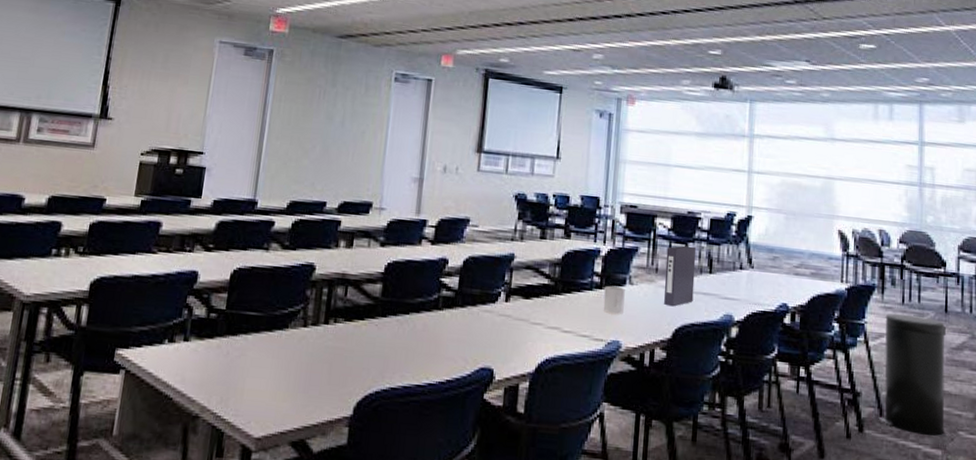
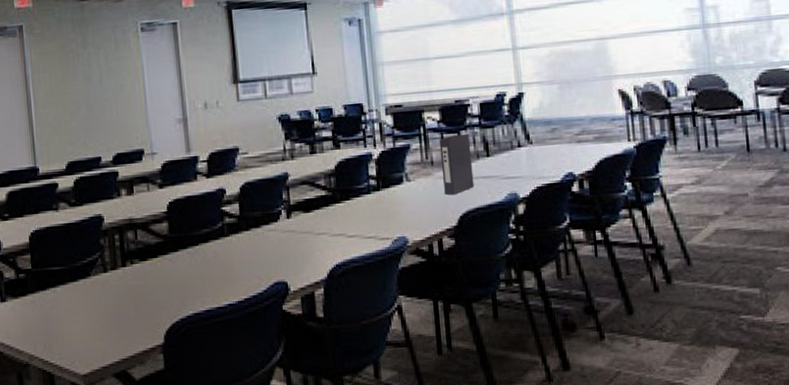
cup: present [603,285,625,315] -> none [382,185,405,213]
pedal bin: present [878,314,946,436] -> none [681,160,761,277]

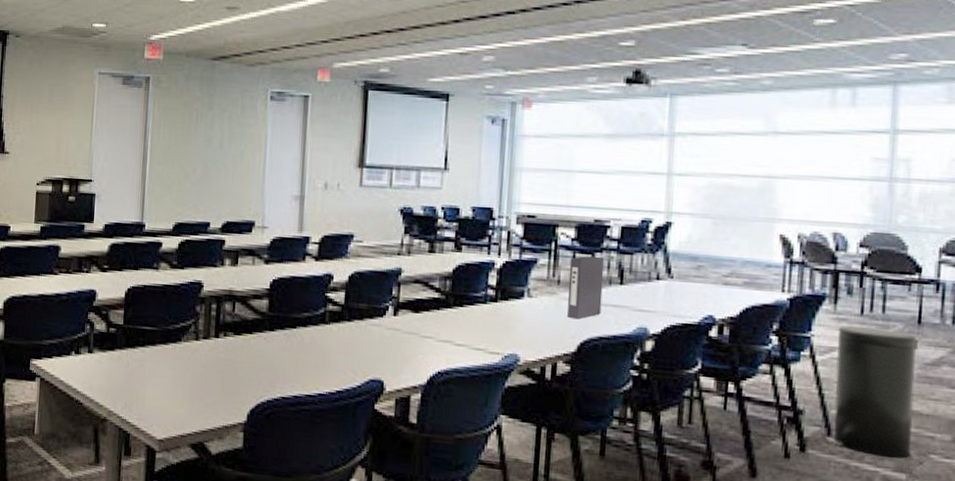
pedal bin: none [681,160,761,277] -> present [825,326,918,459]

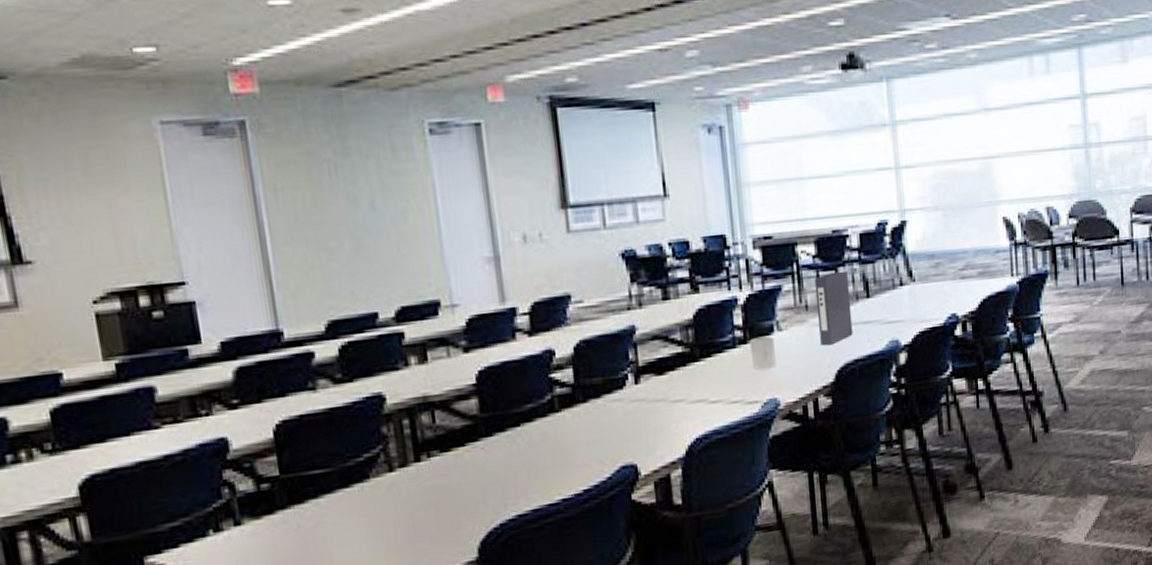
cup: none [499,298,523,329] -> present [750,336,776,371]
pedal bin: present [825,326,918,459] -> none [1061,295,1129,421]

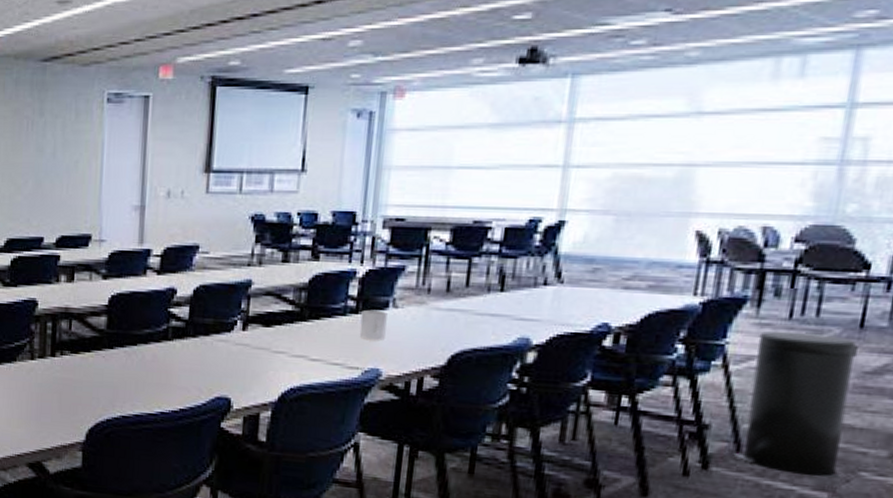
binder: present [814,270,853,346] -> none [438,261,483,331]
pedal bin: none [1061,295,1129,421] -> present [733,331,858,476]

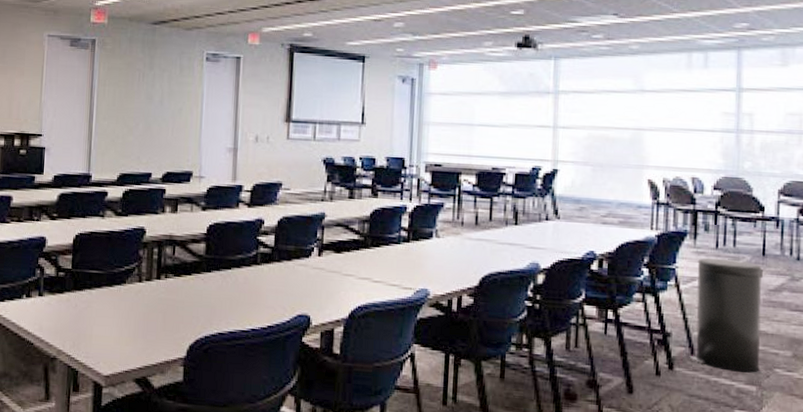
cup: present [359,309,387,342] -> none [411,239,432,266]

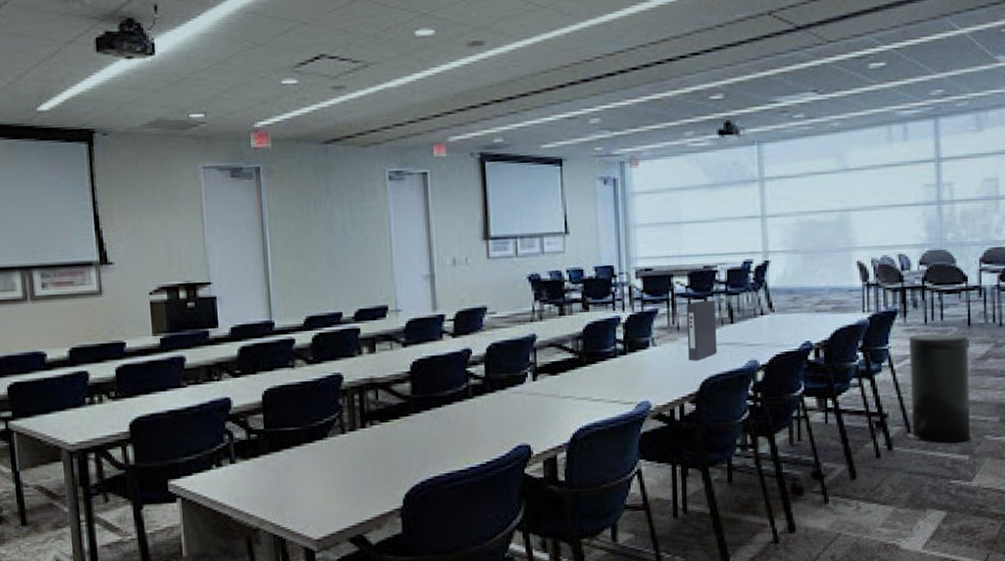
binder: none [470,200,501,257] -> present [686,300,717,361]

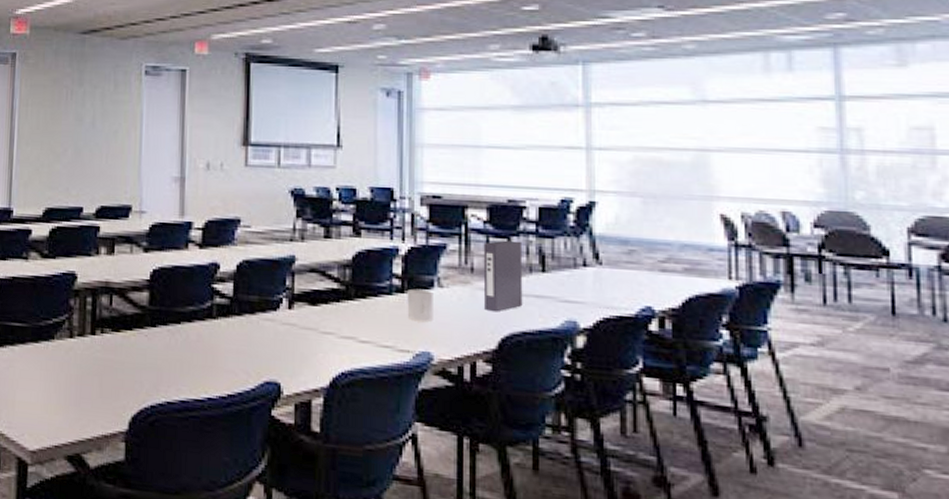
cup: none [628,350,650,378] -> present [407,289,433,323]
pedal bin: present [906,333,971,444] -> none [796,318,901,474]

